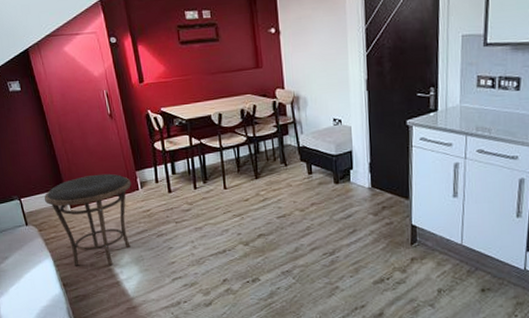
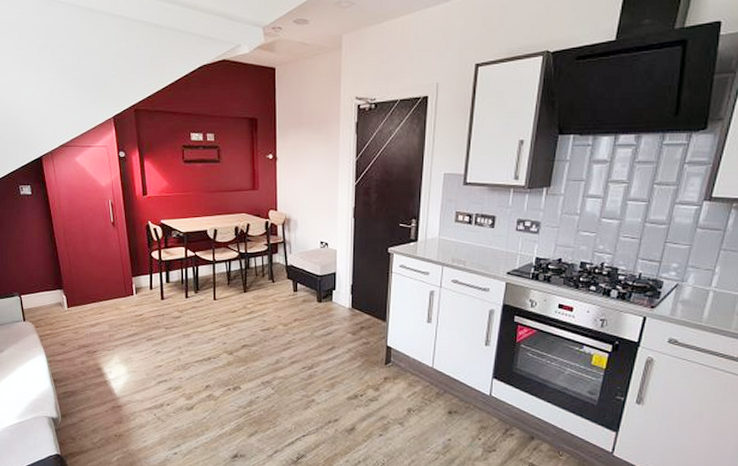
side table: present [44,173,131,266] -> none [43,277,127,364]

